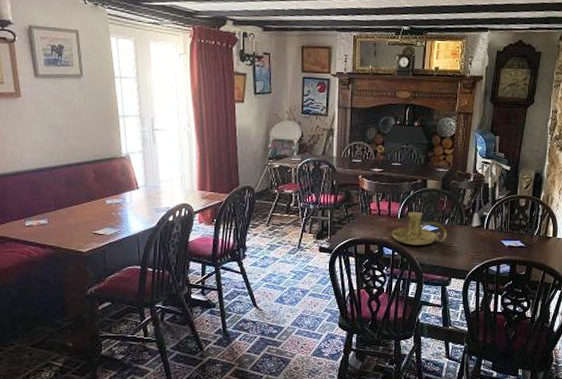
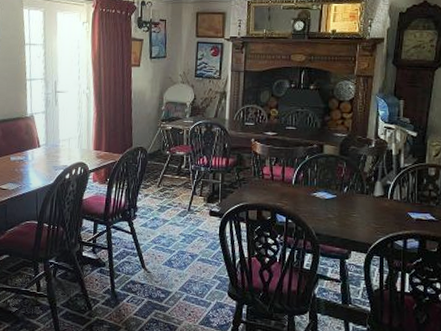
candle holder: present [391,211,447,245] -> none [285,177,346,214]

